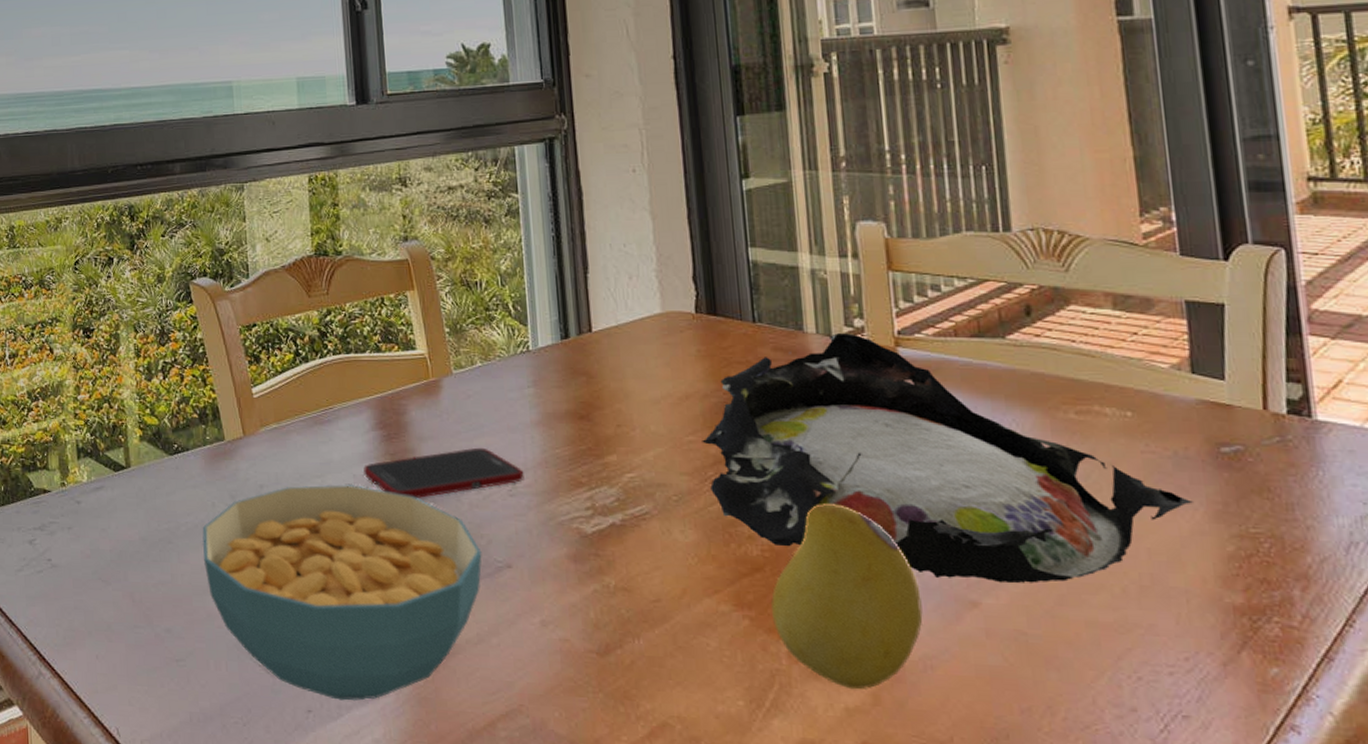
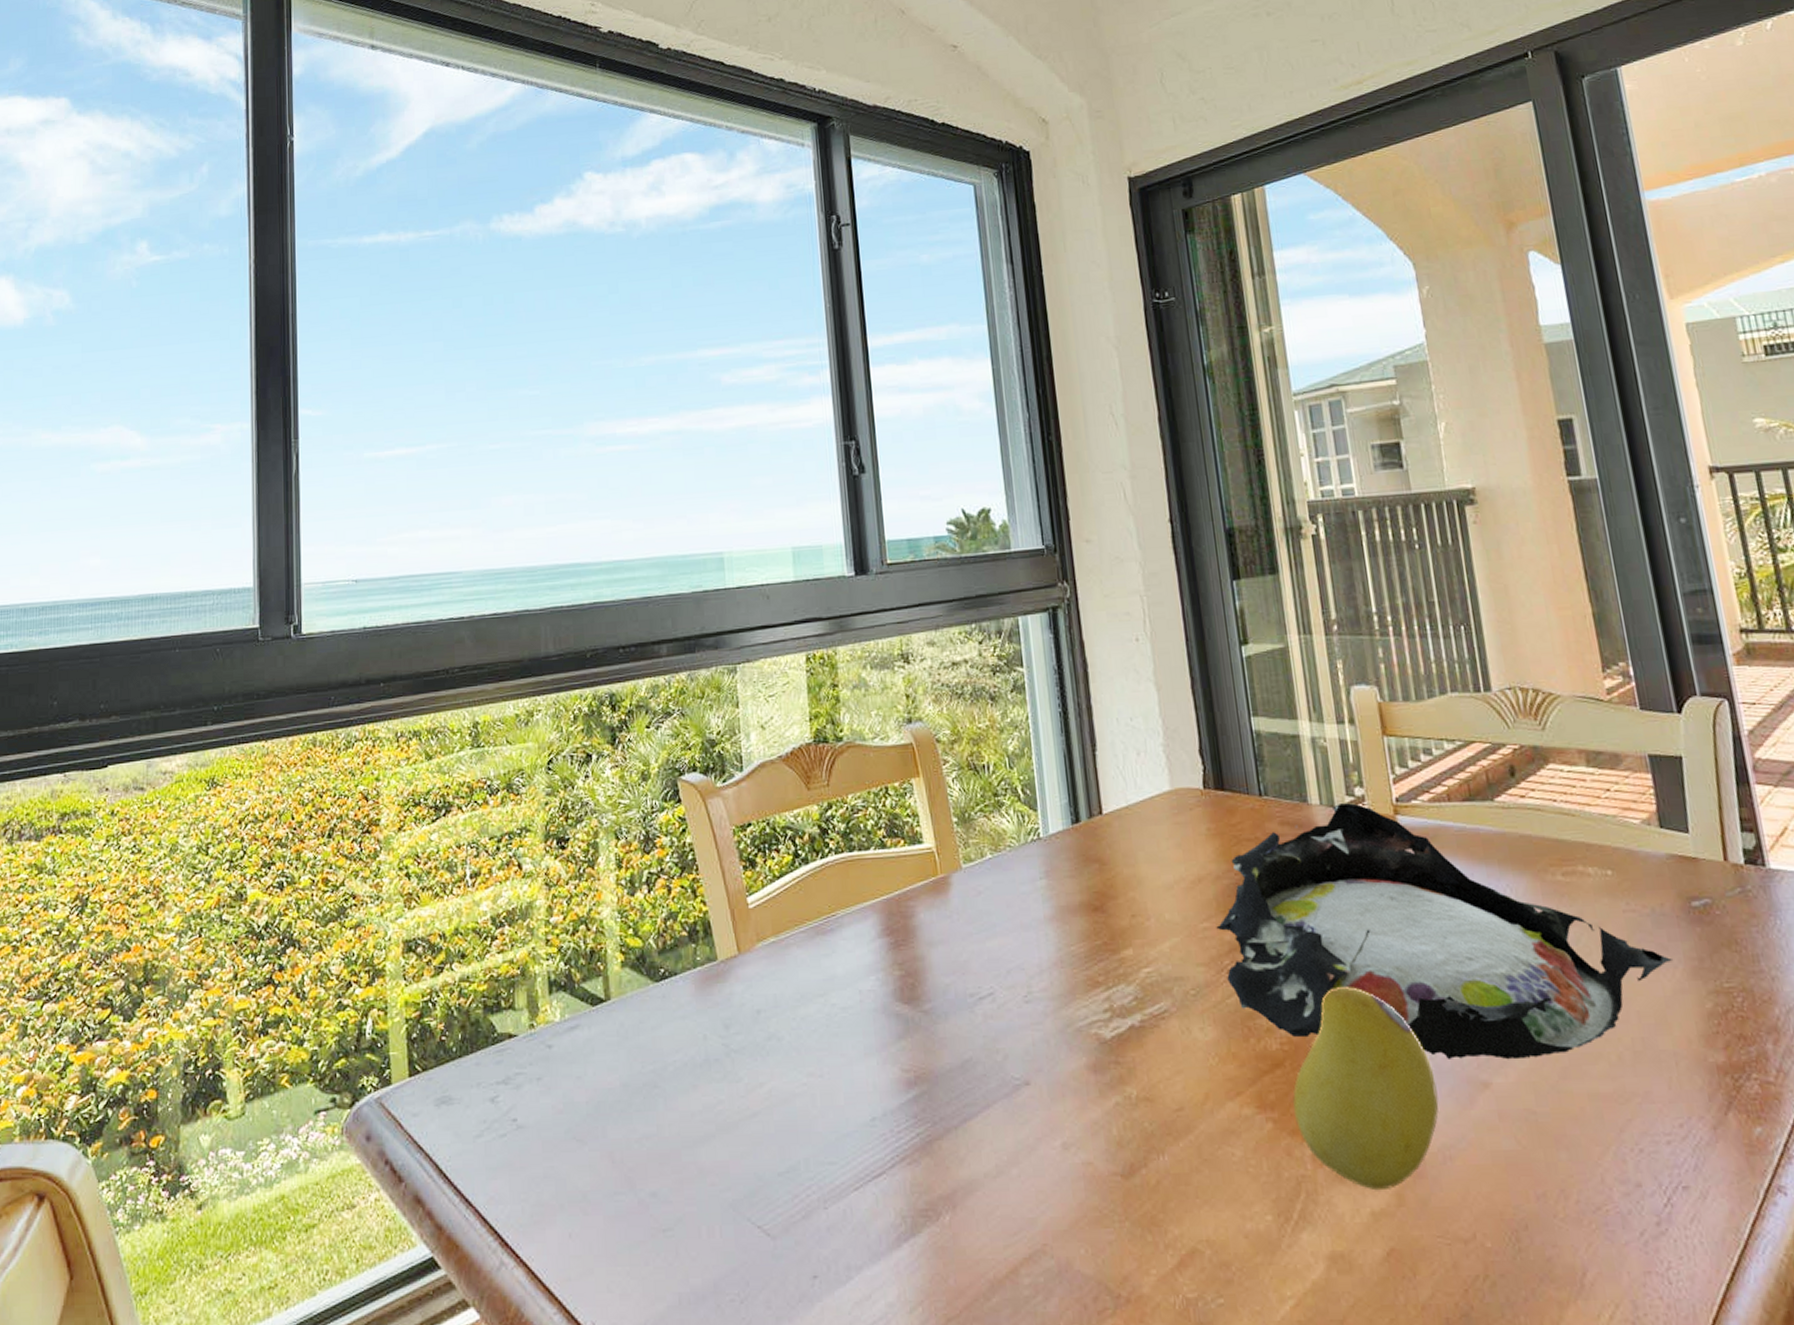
cereal bowl: present [202,485,482,701] -> none [692,1002,999,1260]
cell phone: present [363,447,524,498] -> none [870,949,1040,1013]

